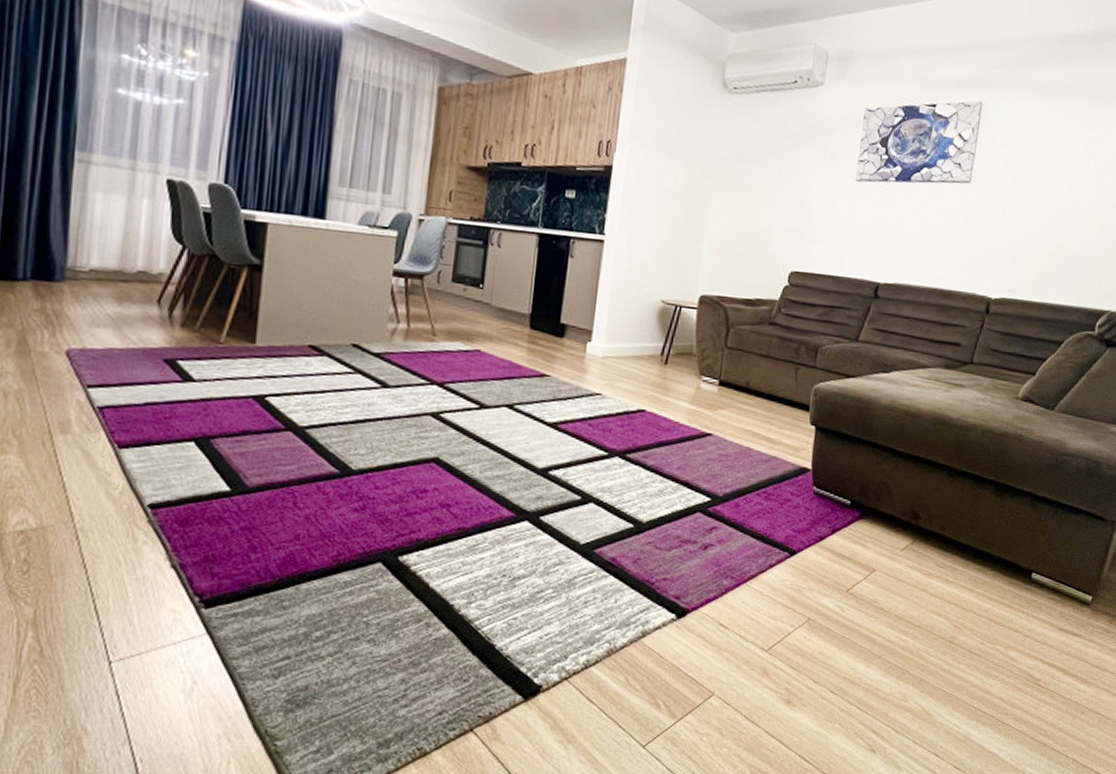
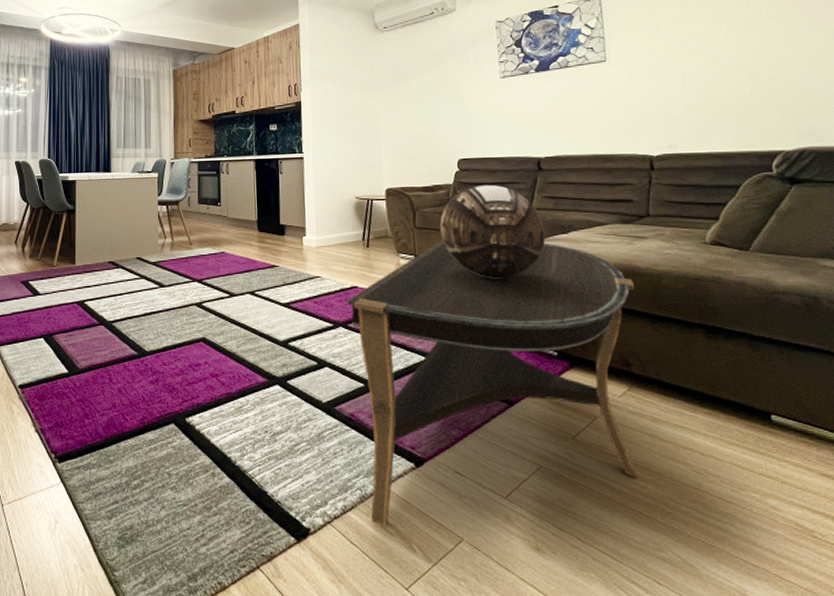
coffee table: none [615,364,941,684] -> present [346,239,639,528]
decorative bowl: none [753,305,867,416] -> present [440,184,546,278]

